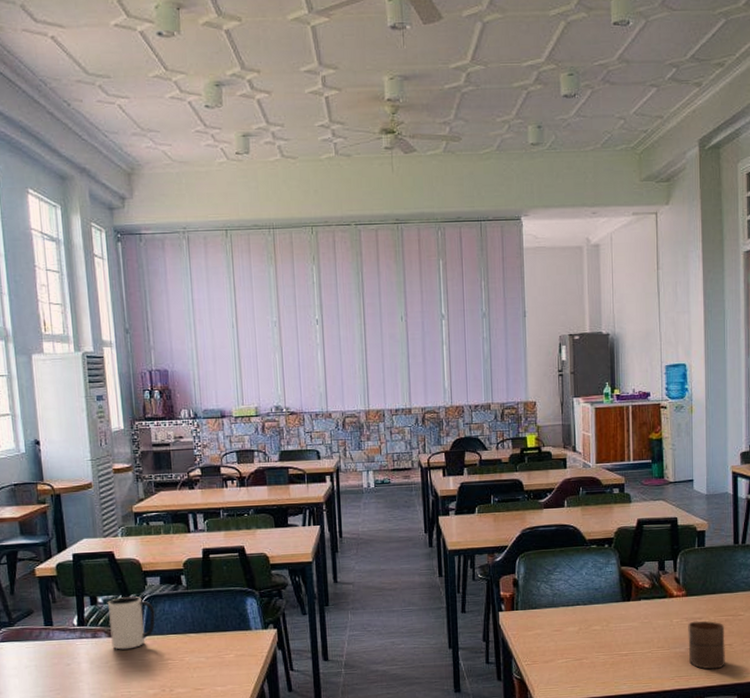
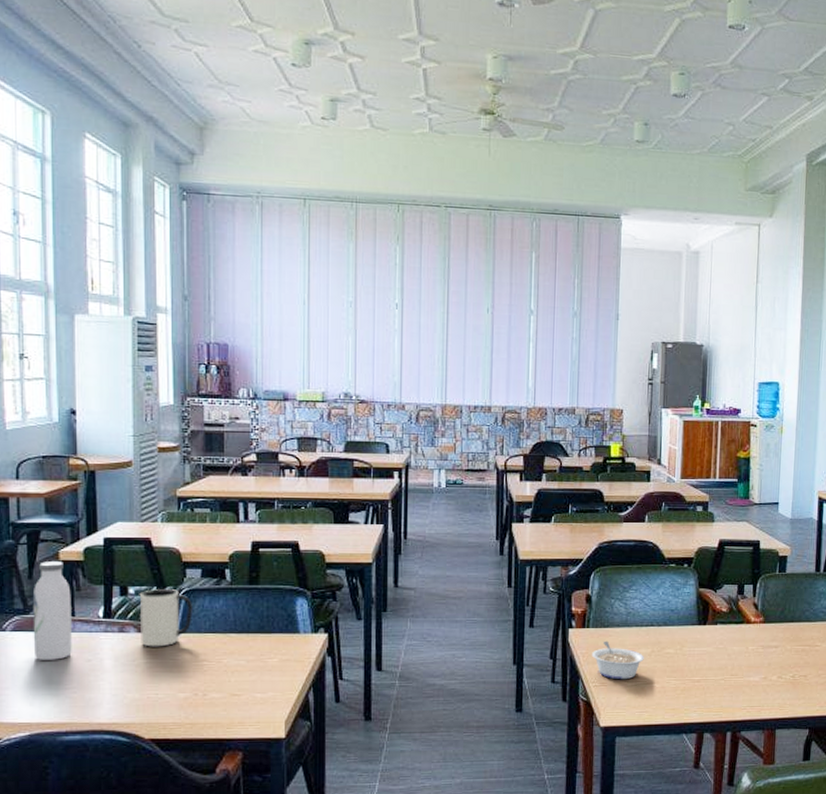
water bottle: none [15,578,53,667] -> present [32,561,72,660]
legume: none [522,621,572,658] -> present [592,641,644,680]
cup: present [688,621,725,670] -> none [762,649,801,701]

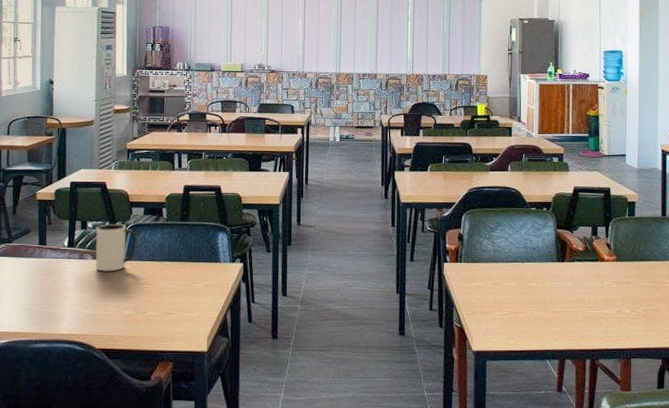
water bottle: present [32,561,72,660] -> none [14,200,44,281]
legume: present [592,641,644,680] -> none [464,274,510,310]

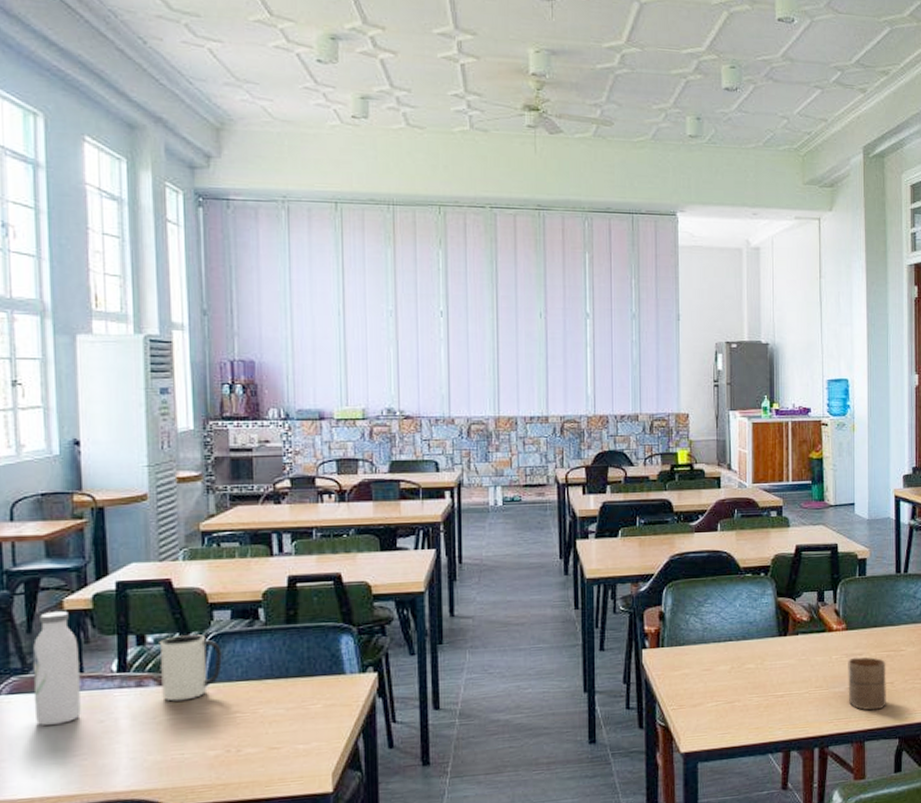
water bottle: none [14,200,44,281] -> present [32,611,81,725]
cup: none [617,285,652,332] -> present [848,657,886,711]

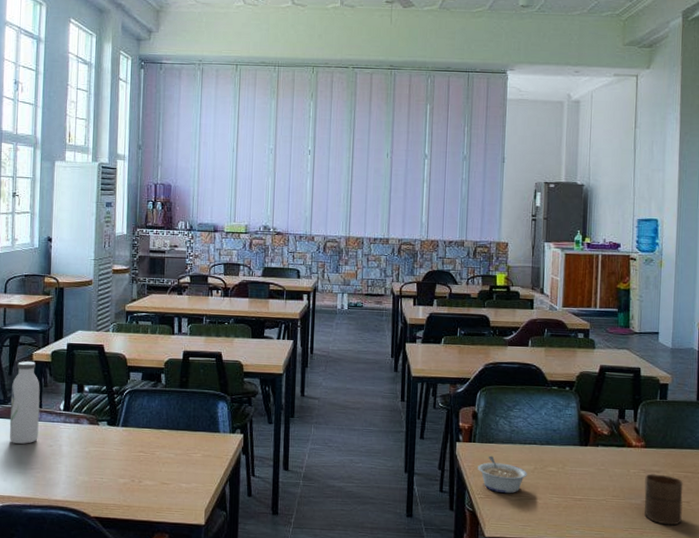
mug: present [159,634,222,702] -> none [91,388,134,438]
legume: none [668,659,724,701] -> present [478,455,527,494]

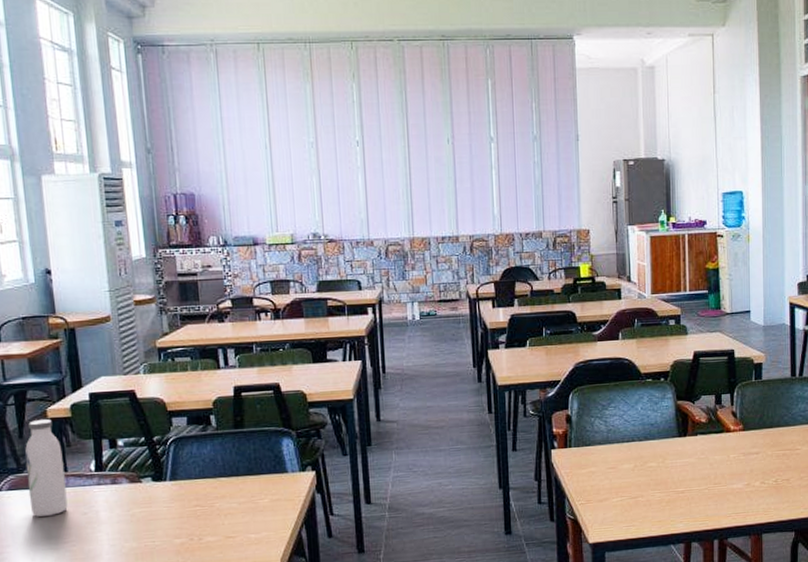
legume: present [478,455,527,494] -> none [576,459,627,497]
cup: present [644,473,683,526] -> none [745,456,783,506]

